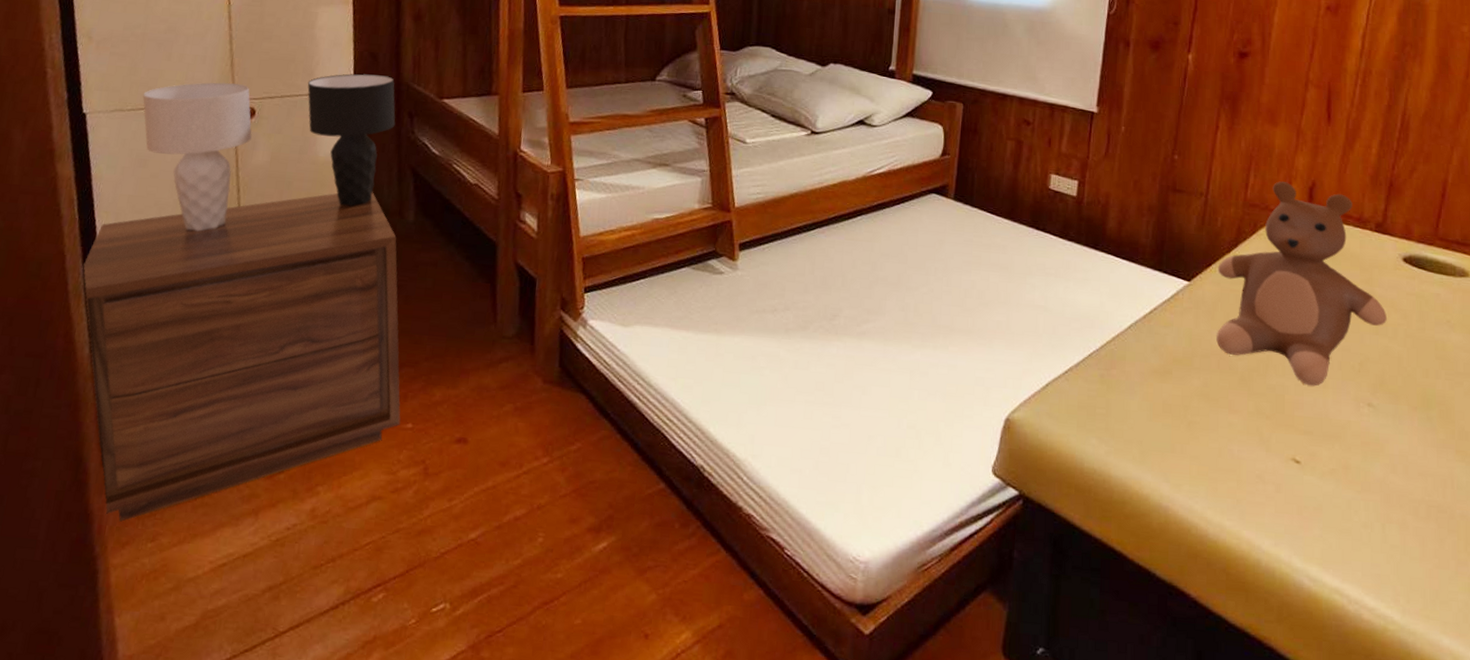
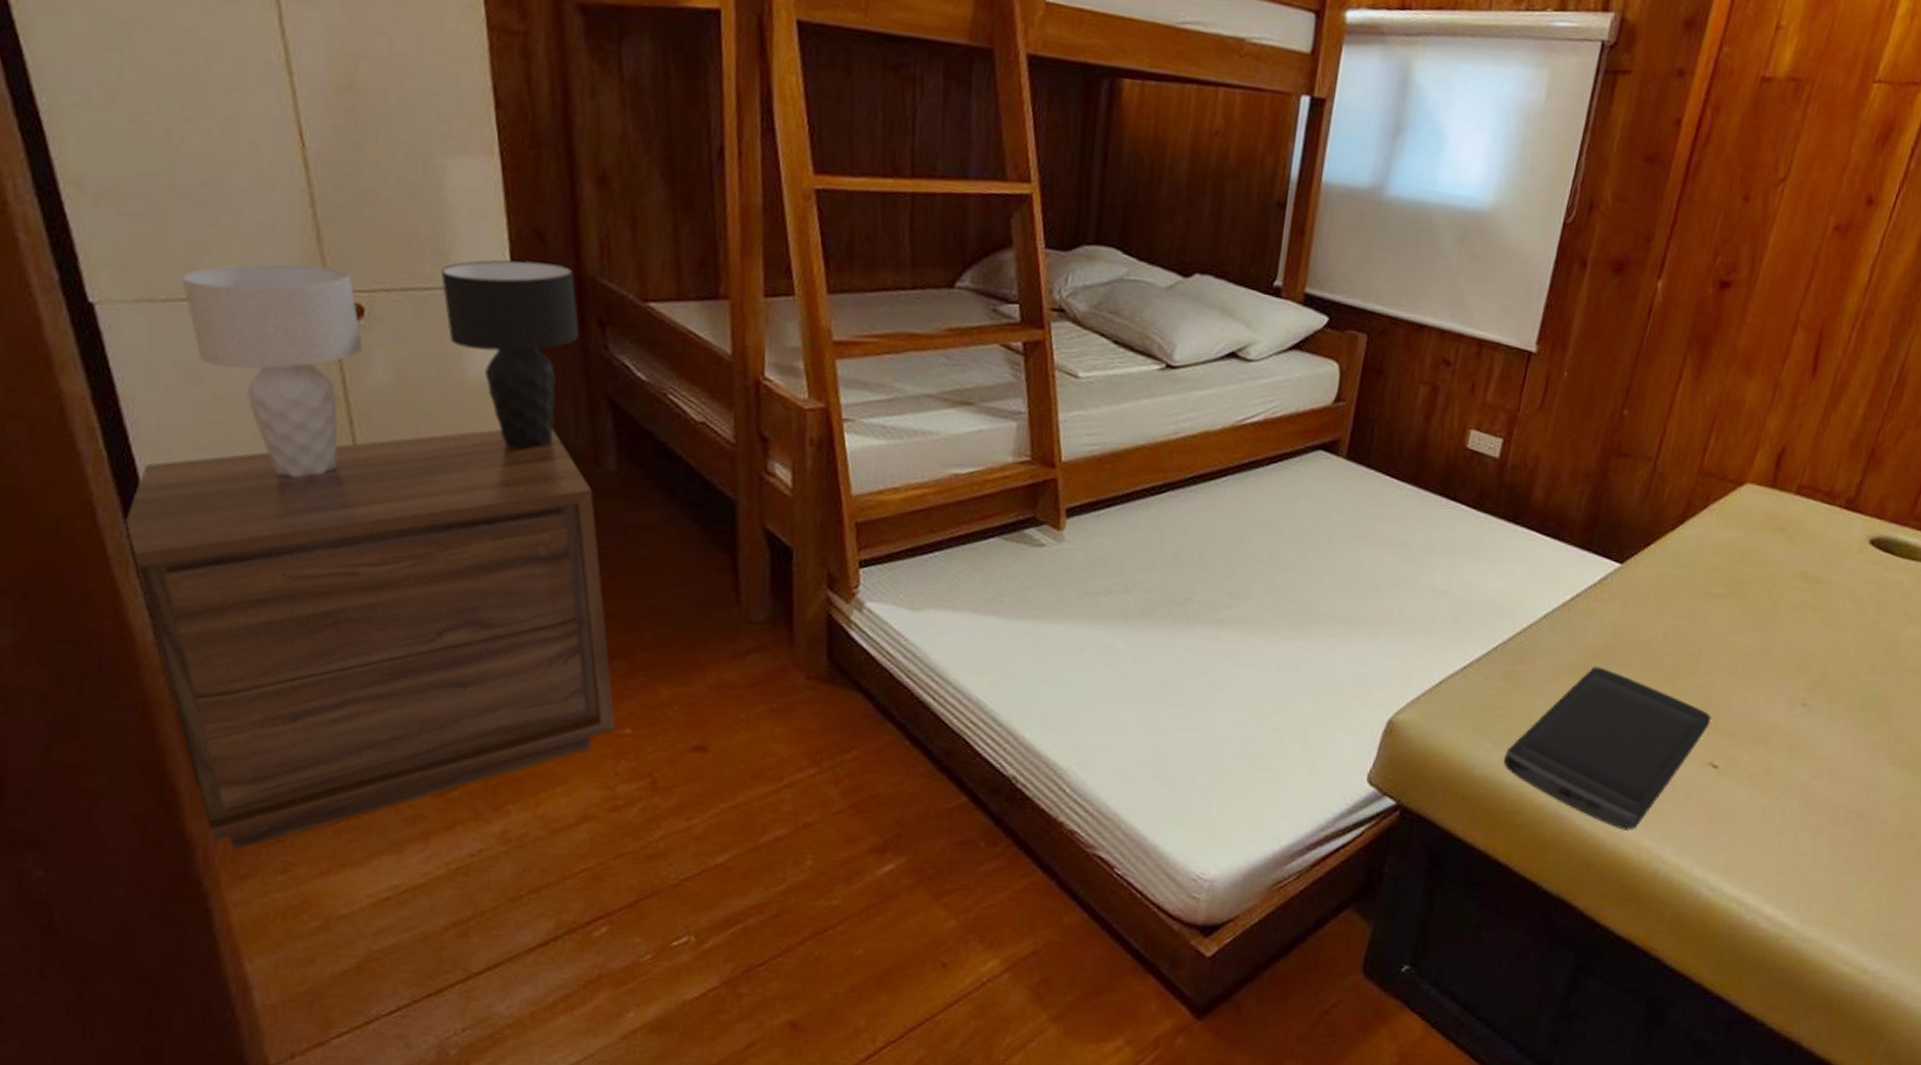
smartphone: none [1108,370,1287,521] -> present [1503,666,1712,831]
teddy bear: present [1216,181,1387,387] -> none [1644,446,1841,685]

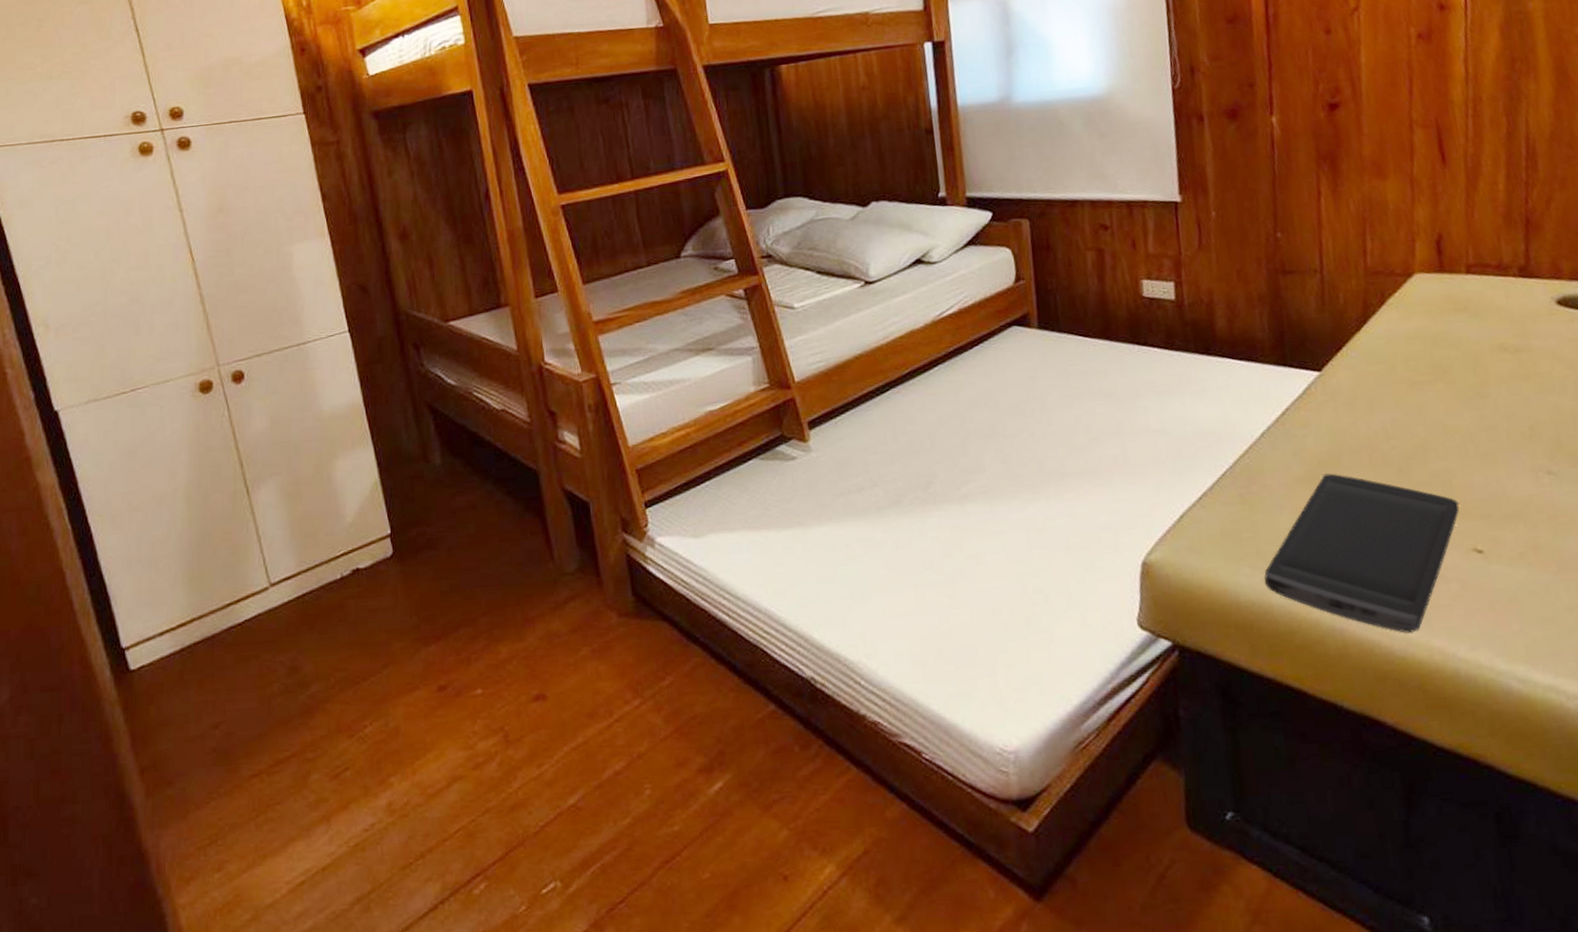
nightstand: present [124,429,615,850] -> none [85,439,468,856]
table lamp: present [182,259,580,478] -> none [117,307,401,520]

